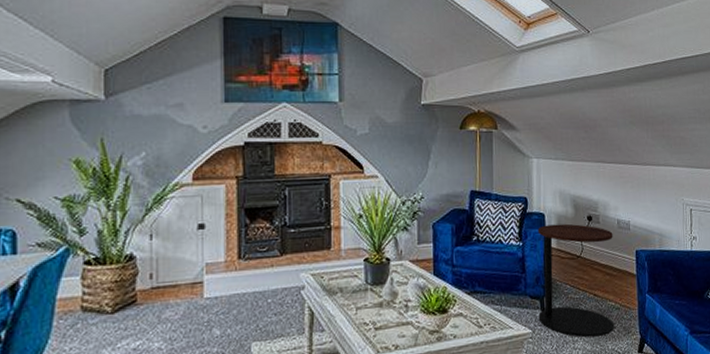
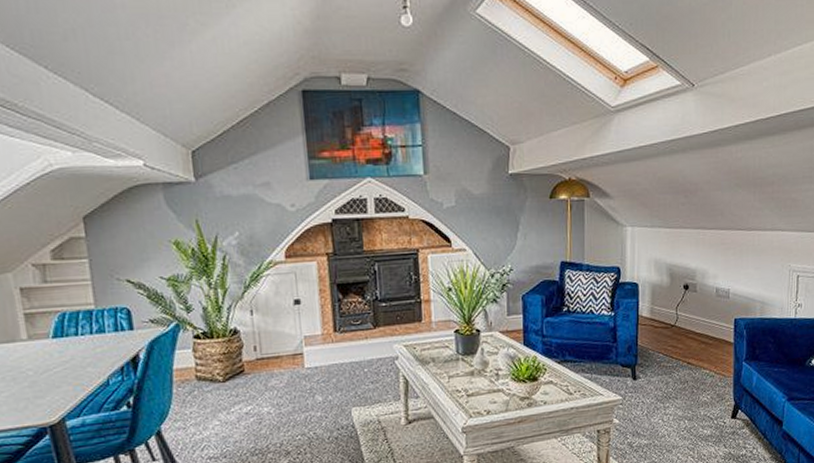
side table: present [537,223,614,337] -> none [629,293,711,404]

